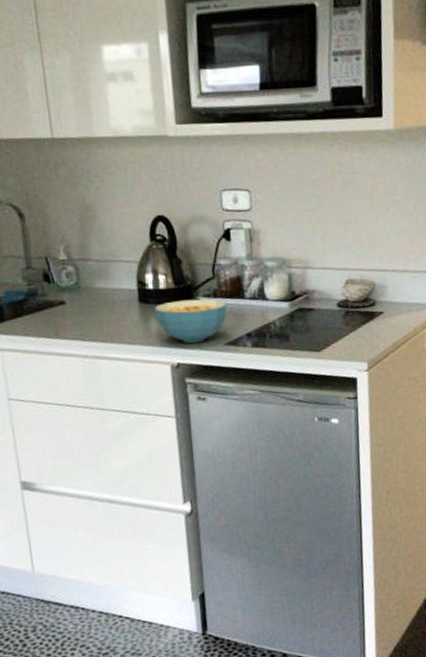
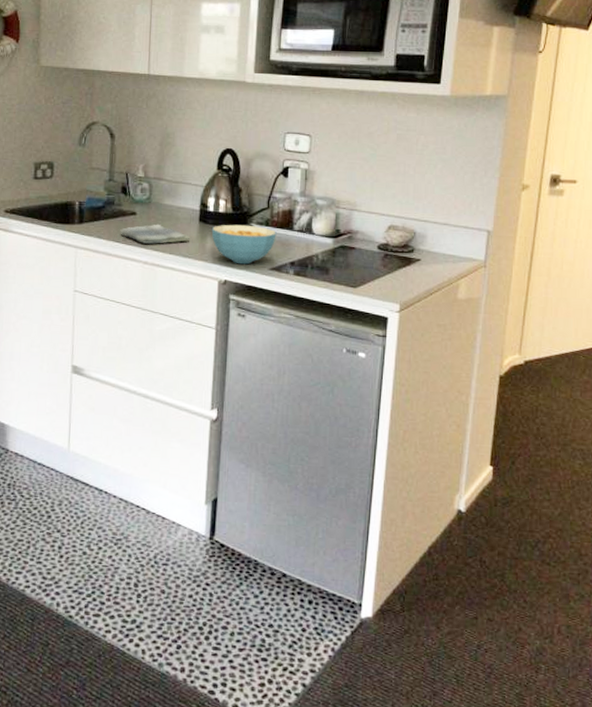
dish towel: none [48,311,132,335] -> present [119,224,191,244]

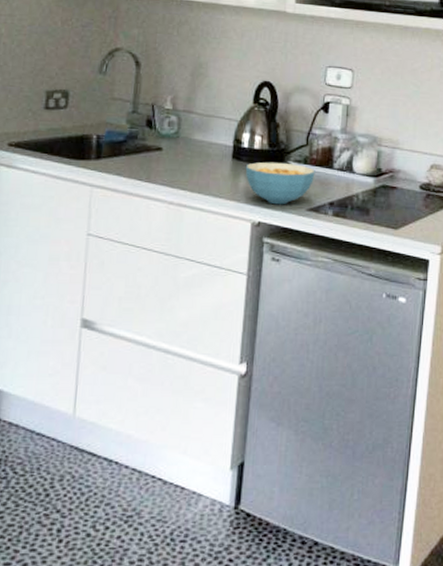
dish towel: present [119,224,191,244] -> none [142,160,222,183]

